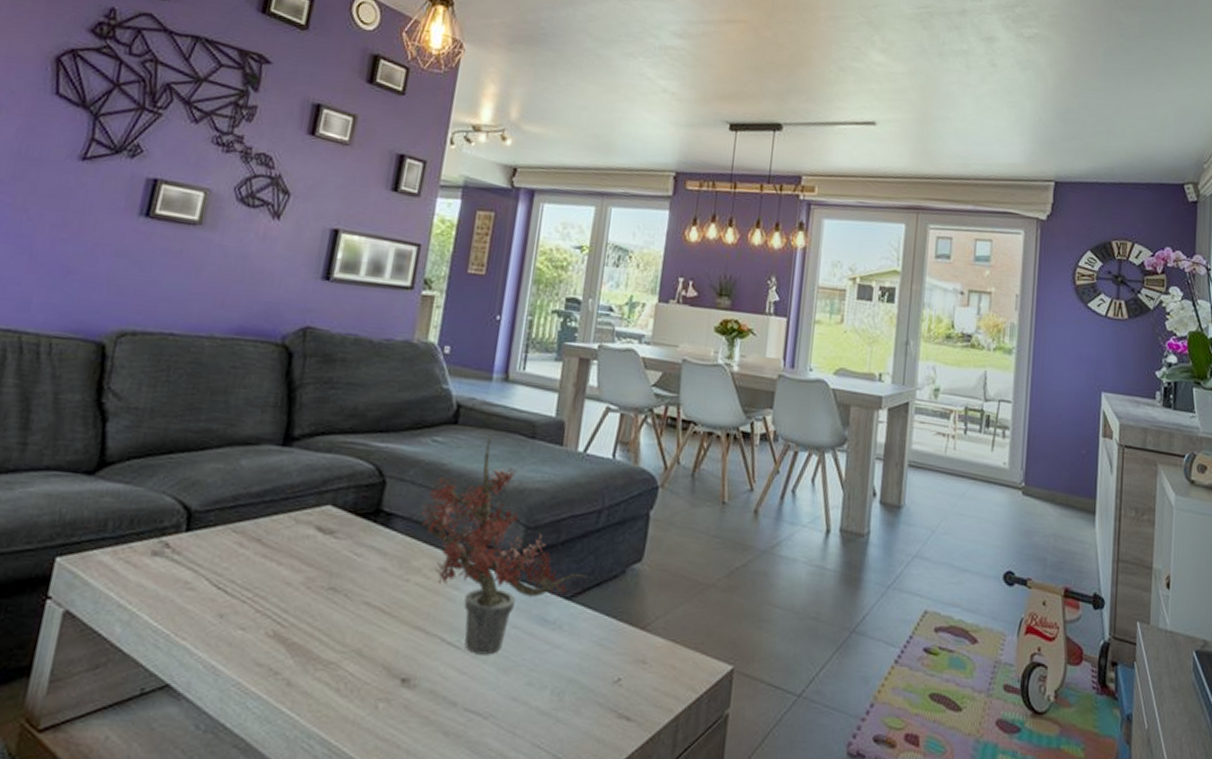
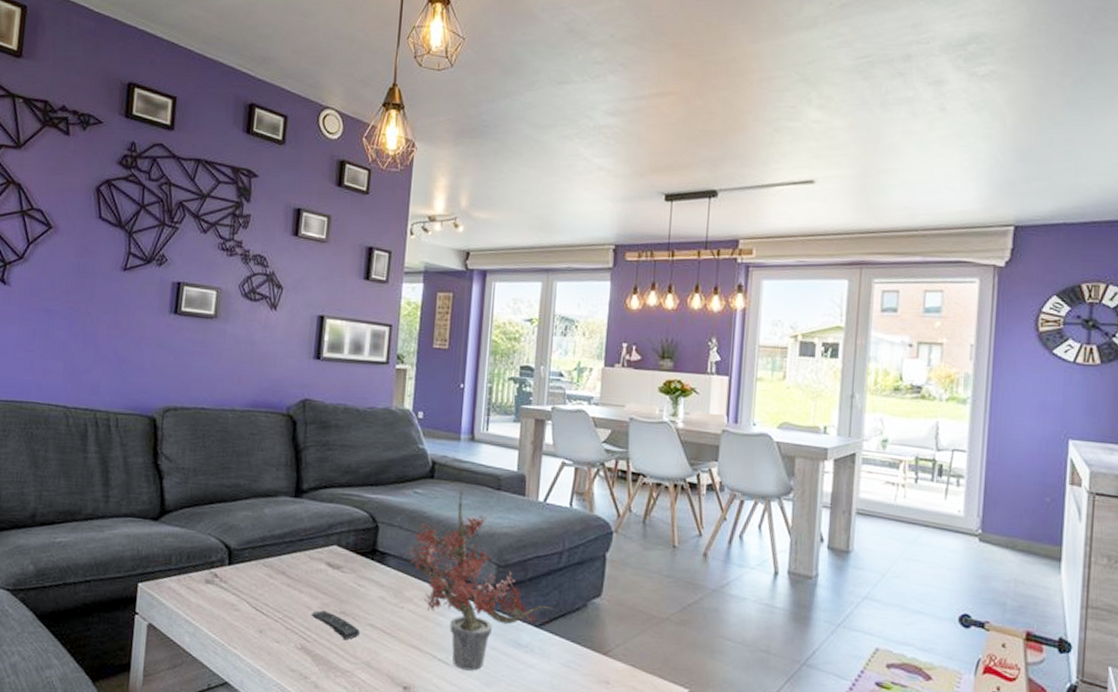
remote control: none [290,586,353,624] -> present [311,610,361,641]

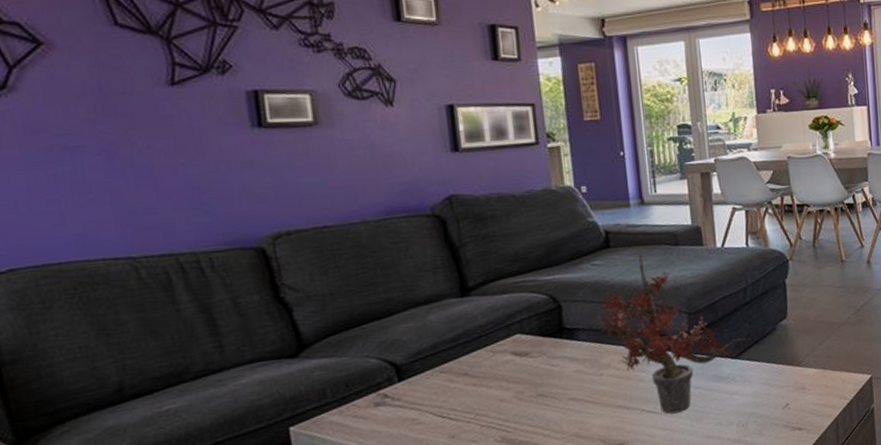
remote control: present [311,610,361,641] -> none [505,398,563,420]

